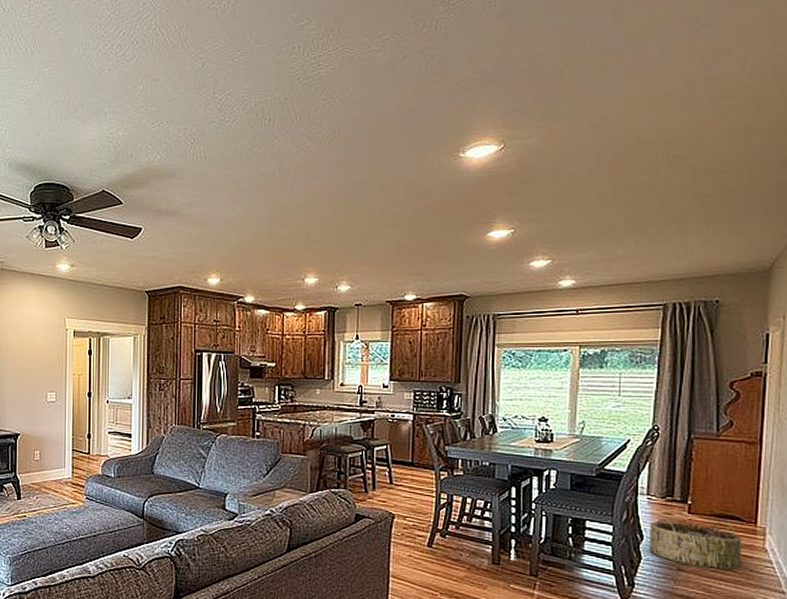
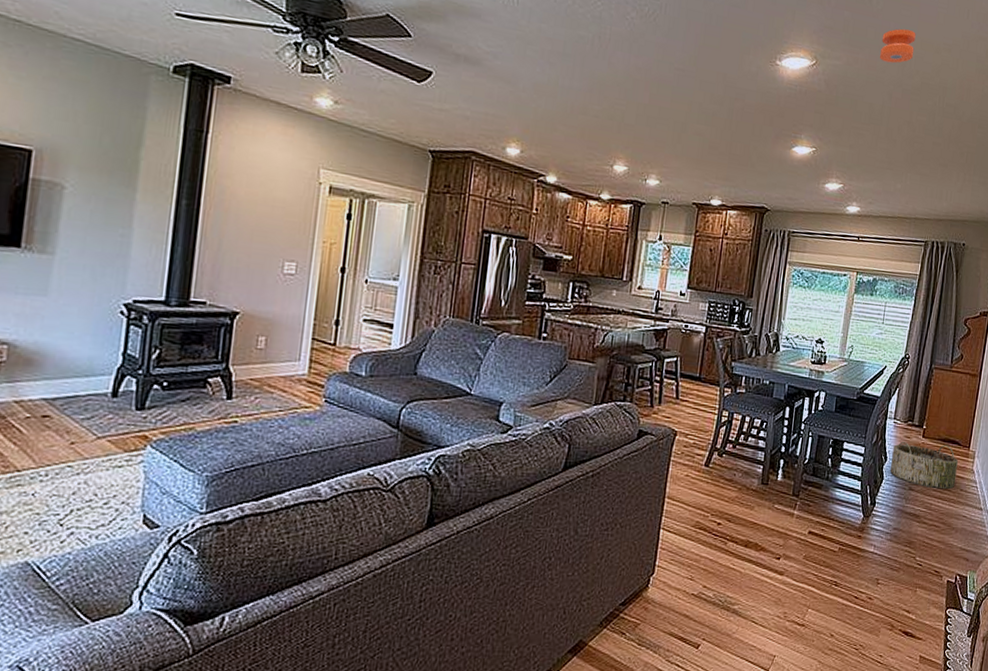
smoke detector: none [580,90,623,128] -> present [880,28,916,63]

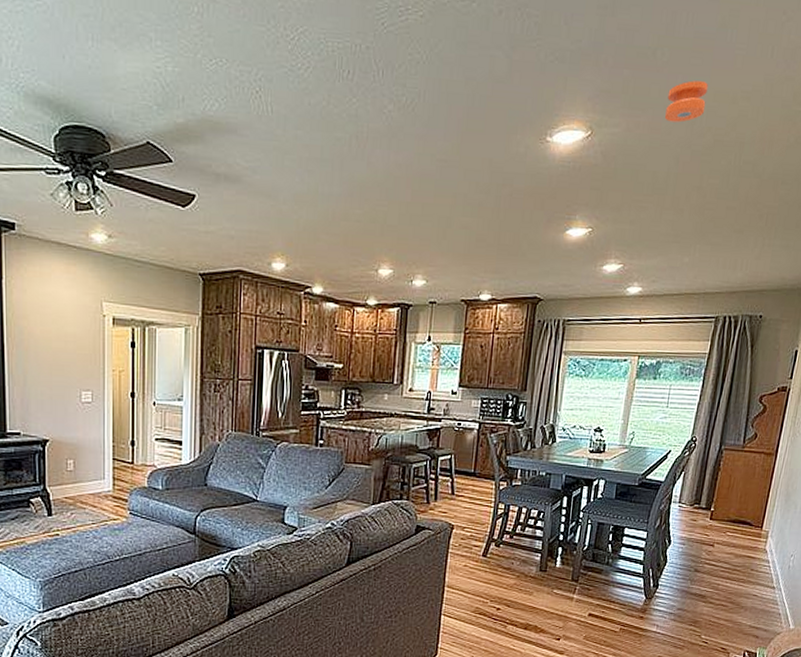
basket: present [890,442,959,489] -> none [674,525,750,569]

